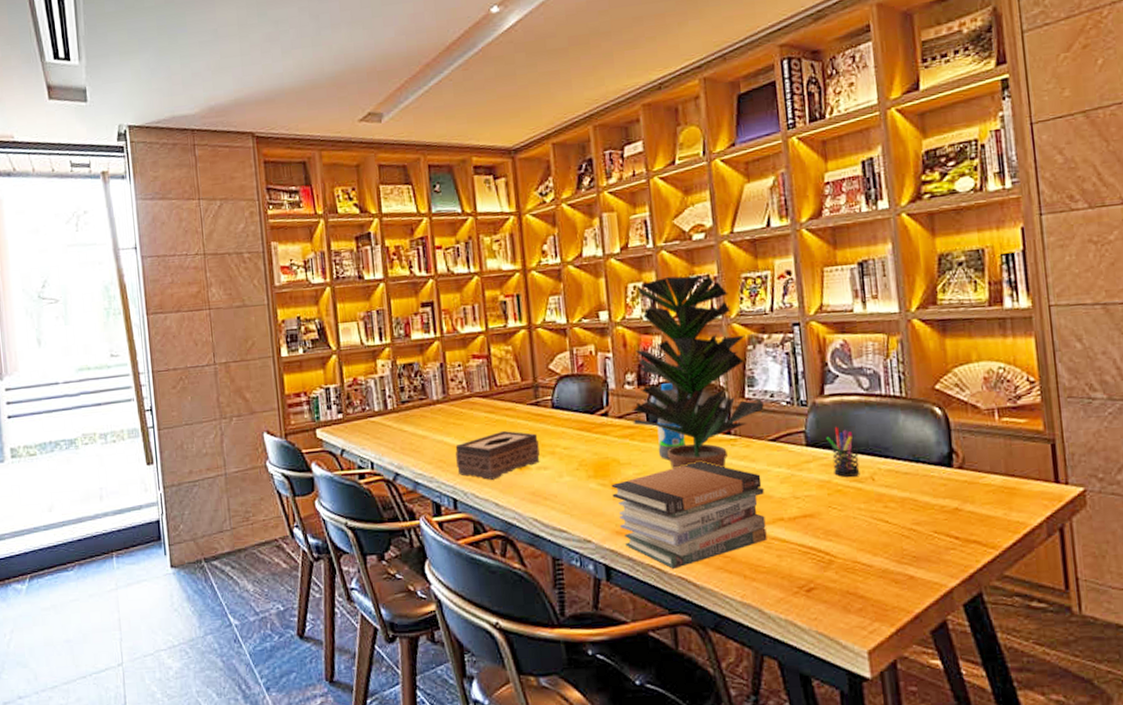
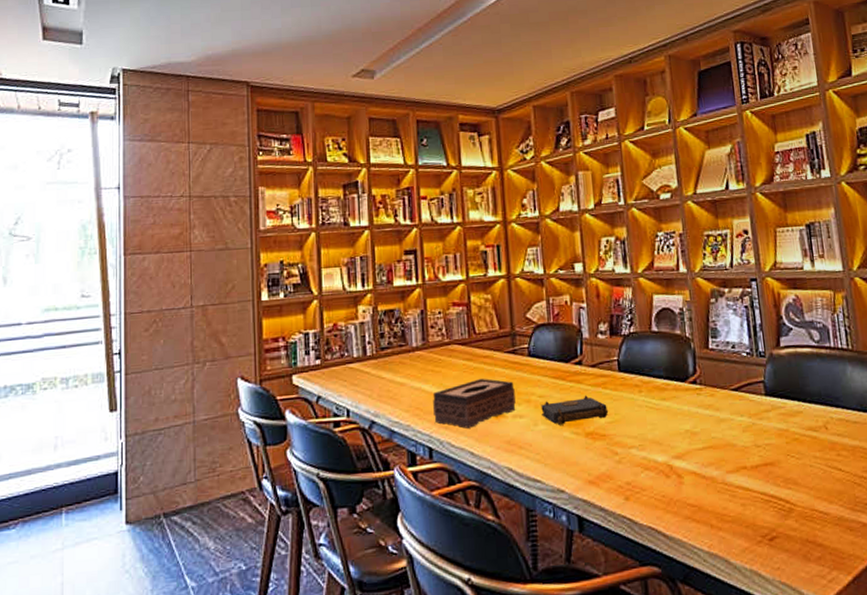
book: none [566,447,637,477] -> present [541,395,609,425]
book stack: present [611,462,767,569] -> none [584,410,732,519]
potted plant: present [632,275,765,470] -> none [604,231,727,418]
water bottle: present [656,383,686,460] -> none [627,333,655,409]
pen holder: present [826,427,860,477] -> none [783,377,815,426]

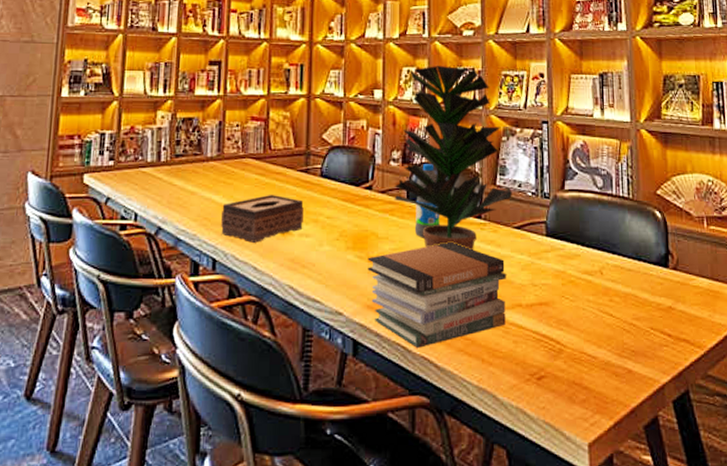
book: present [541,395,609,425] -> none [328,220,394,247]
book stack: none [584,410,732,519] -> present [368,243,506,348]
potted plant: none [604,231,727,418] -> present [394,65,513,251]
water bottle: none [627,333,655,409] -> present [414,164,440,238]

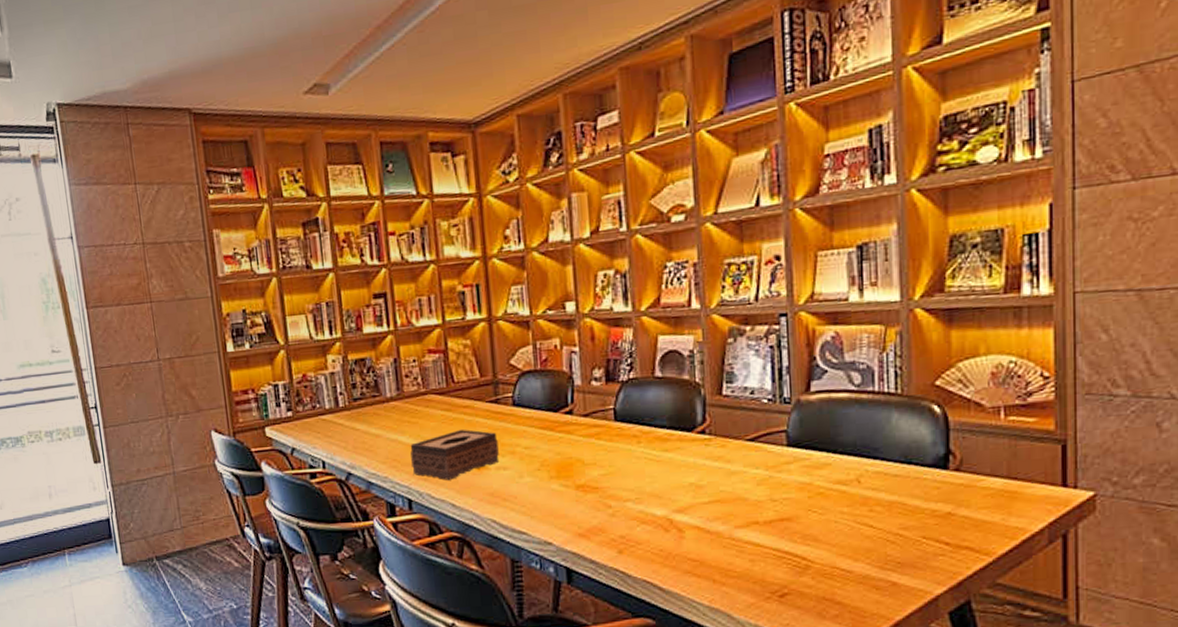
book stack: present [368,243,506,348] -> none [574,462,740,572]
potted plant: present [394,65,513,251] -> none [598,261,744,470]
water bottle: present [414,164,440,238] -> none [625,379,656,461]

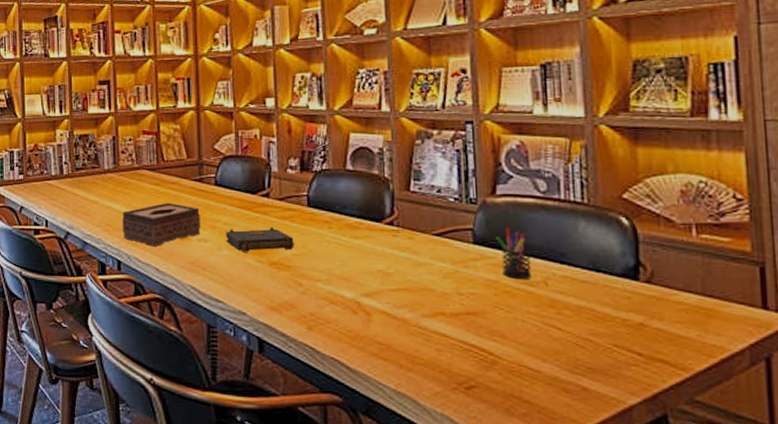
book: none [527,446,603,477] -> present [226,227,295,252]
pen holder: none [810,426,845,479] -> present [496,228,532,279]

